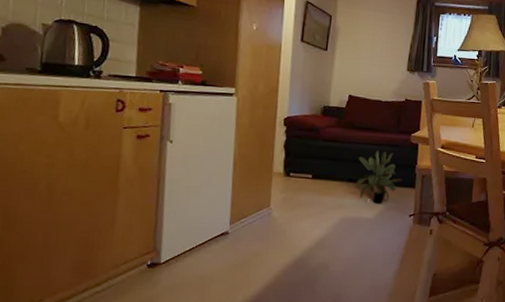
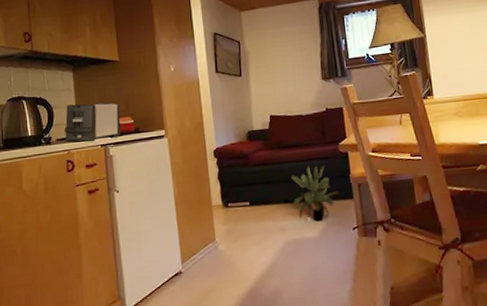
toaster: none [118,41,189,87] -> present [64,103,121,143]

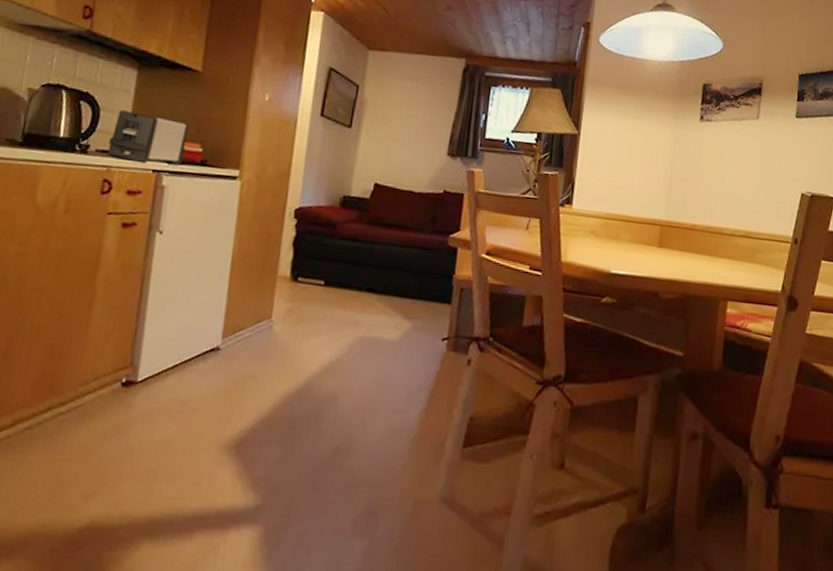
potted plant: present [291,165,340,222] -> none [378,254,437,323]

